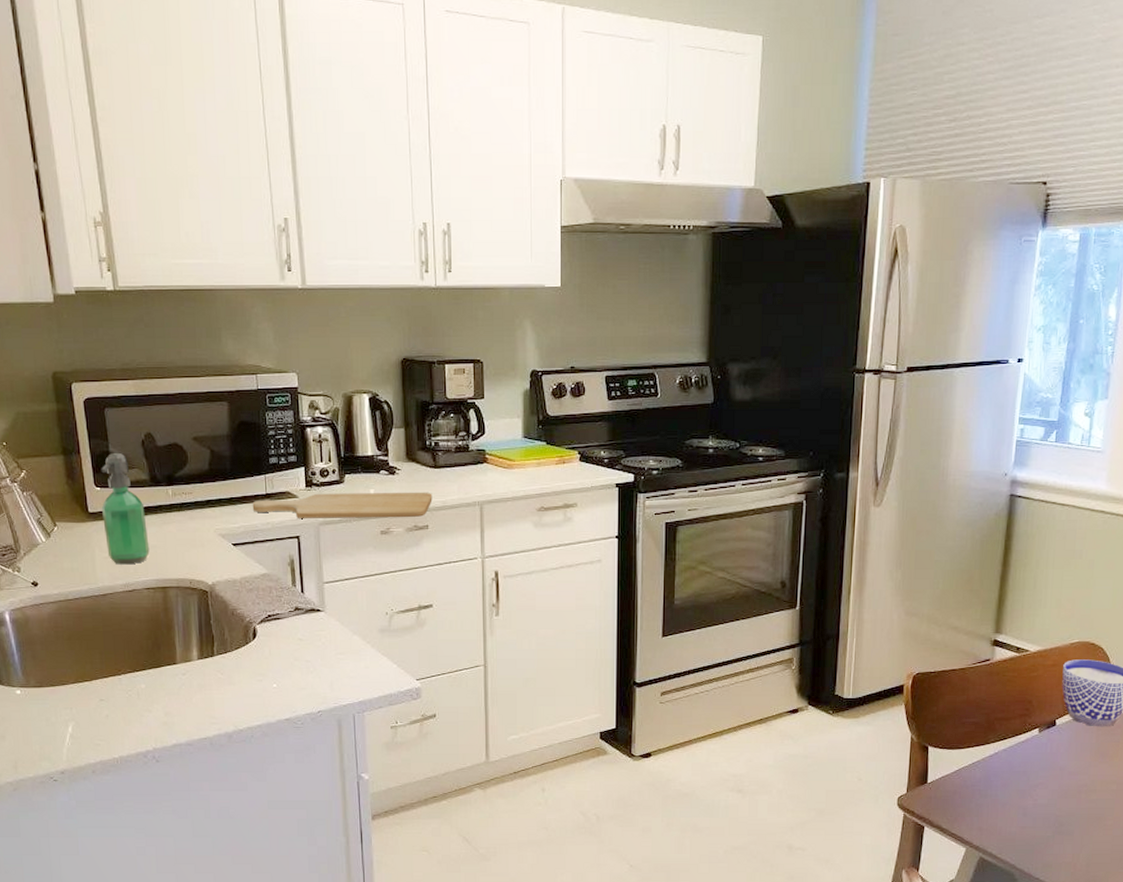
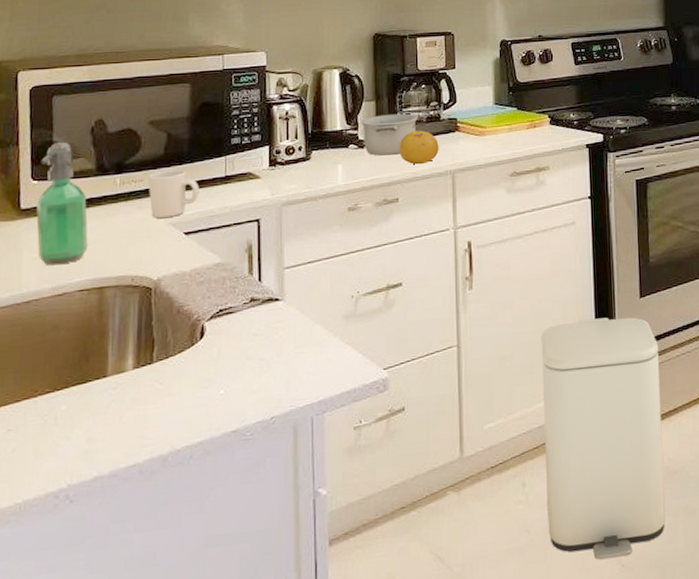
mug: none [196,485,244,529] -> present [148,169,200,218]
chopping board: present [252,493,433,518] -> none [209,165,403,200]
cooking pot: none [390,442,447,483] -> present [360,113,418,156]
fruit: none [428,460,467,494] -> present [399,130,439,165]
pedal bin: none [563,652,678,859] -> present [541,317,665,560]

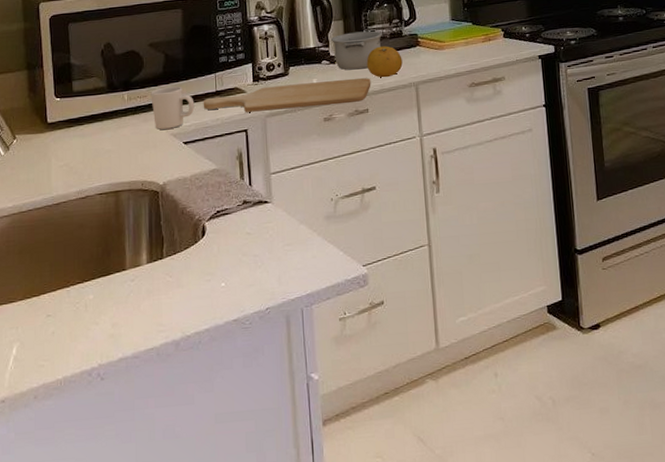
soap dispenser: present [36,141,88,266] -> none [61,63,104,172]
chopping board: none [209,165,403,200] -> present [203,78,371,112]
pedal bin: present [541,317,665,560] -> none [505,219,632,448]

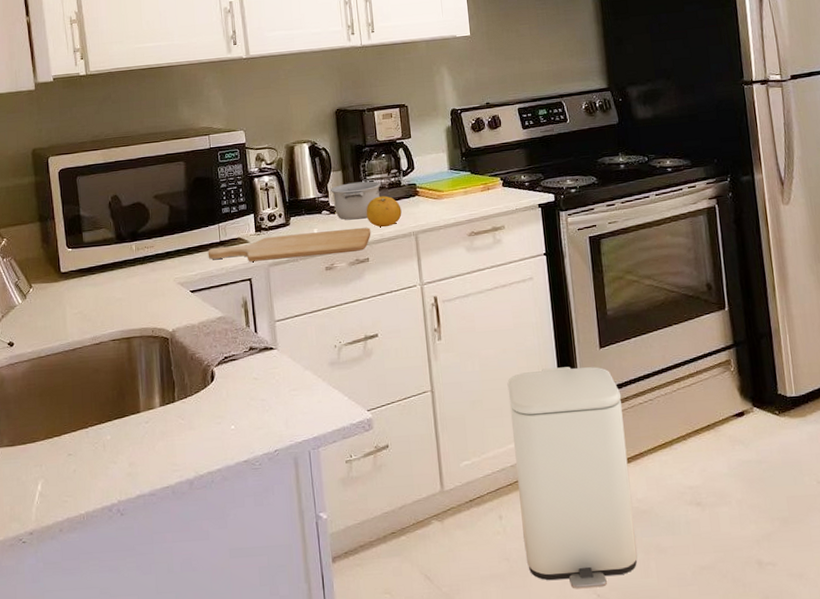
mug: present [151,86,195,130] -> none [157,236,200,279]
pedal bin: none [505,219,632,448] -> present [507,366,637,589]

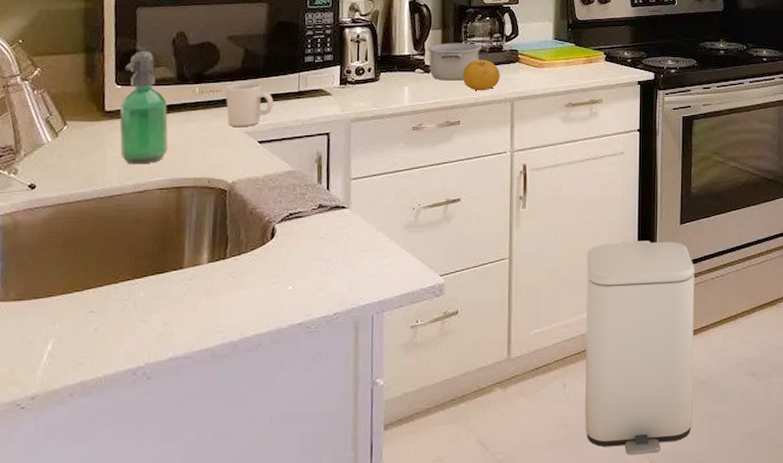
soap dispenser: none [72,215,115,319] -> present [119,50,168,165]
mug: none [157,236,200,279] -> present [225,83,274,126]
chopping board: present [207,228,371,262] -> none [283,90,466,115]

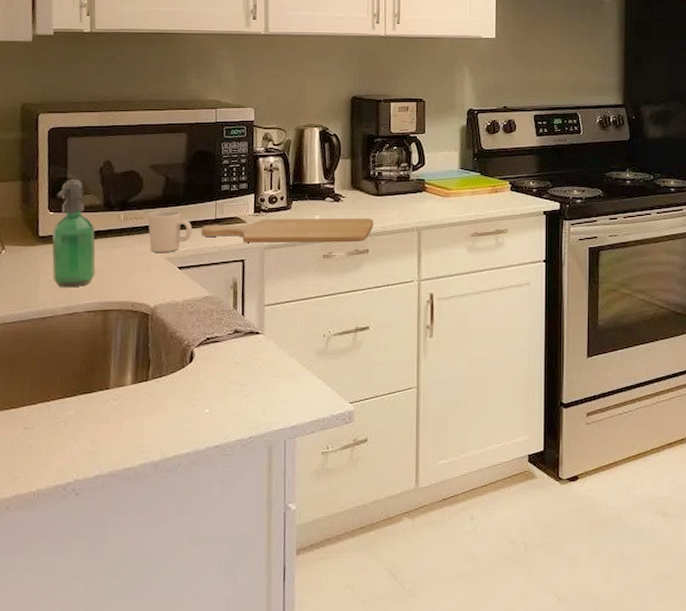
chopping board: none [283,90,466,115] -> present [201,219,374,243]
cooking pot: present [426,43,482,81] -> none [336,172,389,209]
fruit: present [462,59,500,91] -> none [371,188,407,220]
pedal bin: present [585,240,695,456] -> none [492,373,603,592]

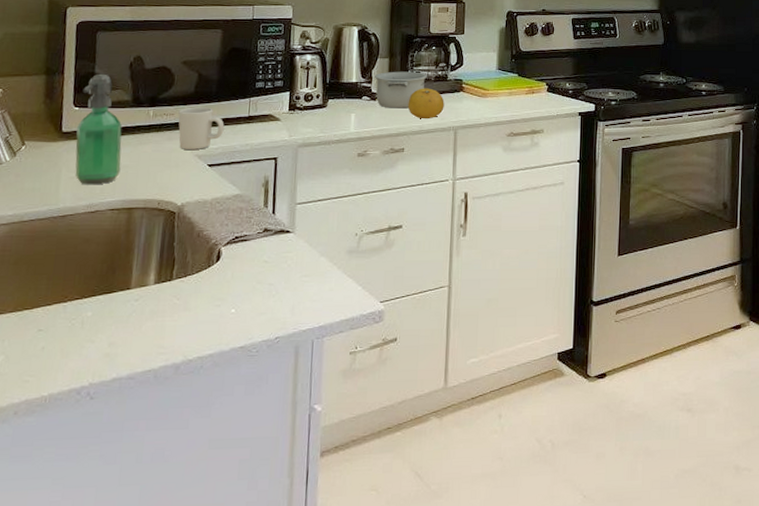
chopping board: present [201,219,374,243] -> none [233,116,410,141]
cooking pot: none [336,172,389,209] -> present [374,71,427,109]
fruit: none [371,188,407,220] -> present [407,88,444,119]

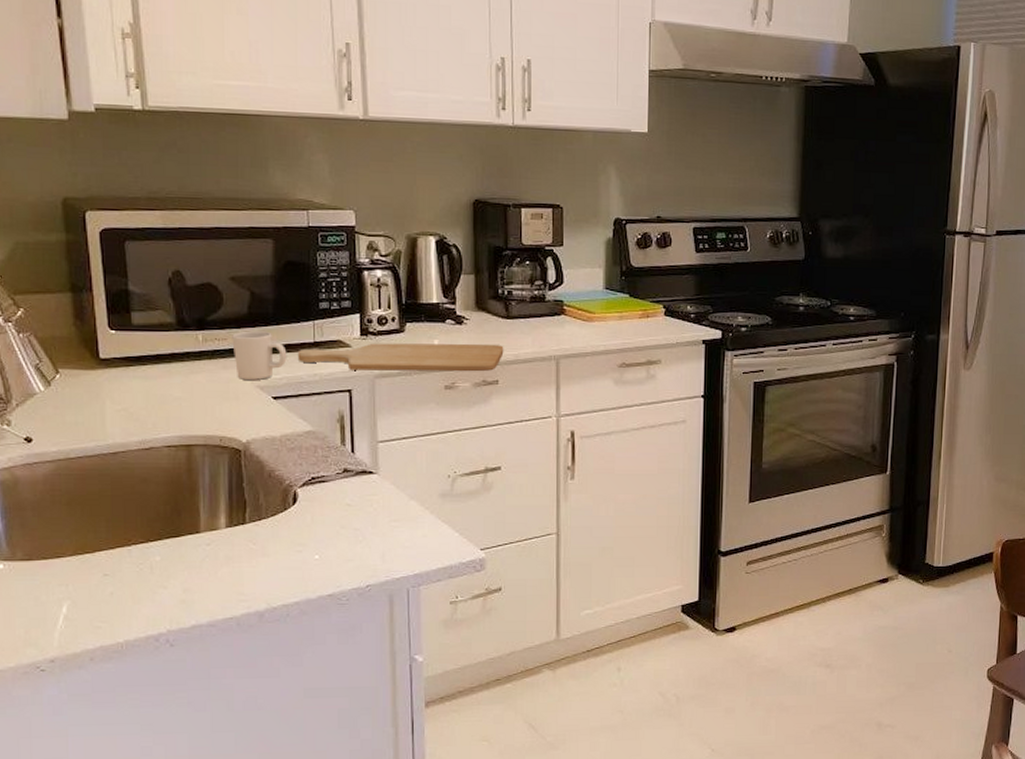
soap dispenser: present [75,73,122,185] -> none [117,291,173,419]
chopping board: none [233,116,410,141] -> present [297,343,504,372]
cooking pot: present [374,71,427,109] -> none [458,290,521,334]
fruit: present [407,88,444,119] -> none [500,310,543,347]

